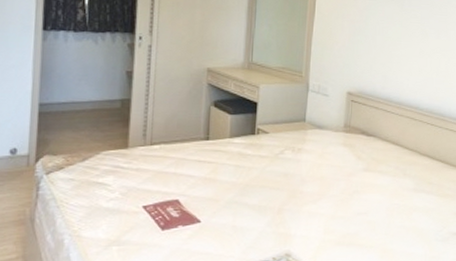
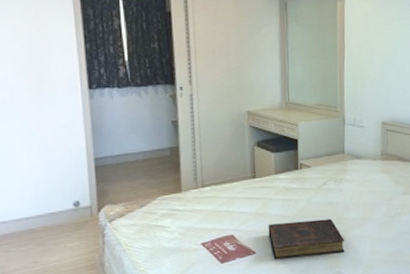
book: none [216,191,297,231] -> present [268,218,345,259]

